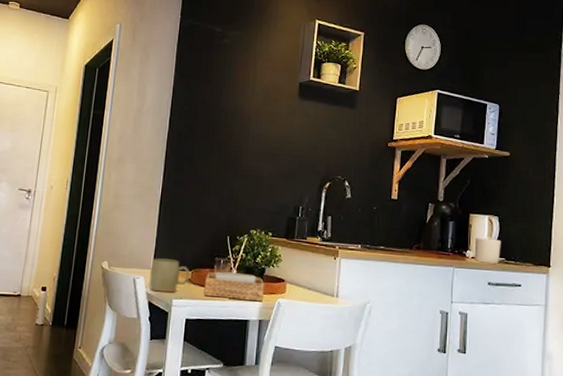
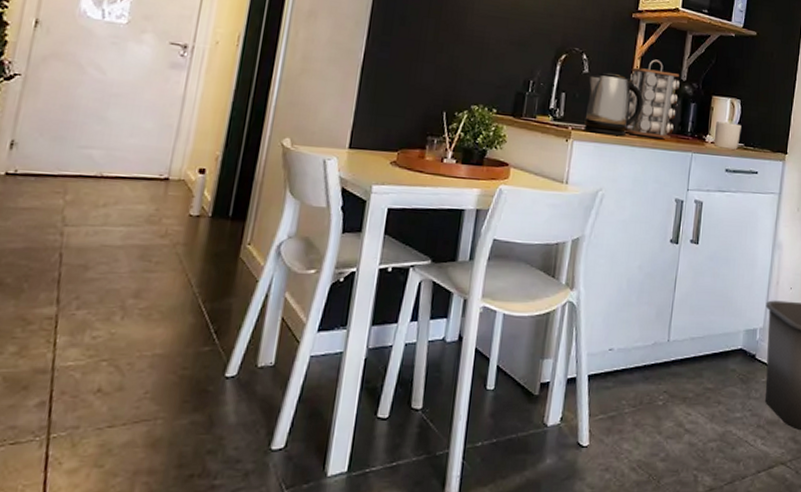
mug: present [149,258,190,293] -> none [343,135,396,177]
napkin holder: present [203,271,265,302] -> none [411,153,485,189]
kettle: none [350,196,404,255] -> present [584,72,644,138]
spice rack: none [387,183,437,256] -> present [624,59,680,140]

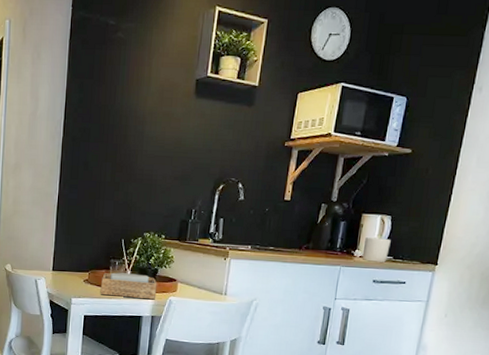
napkin holder: none [411,153,485,189] -> present [100,272,157,300]
kettle: present [584,72,644,138] -> none [240,198,295,255]
spice rack: present [624,59,680,140] -> none [277,183,330,256]

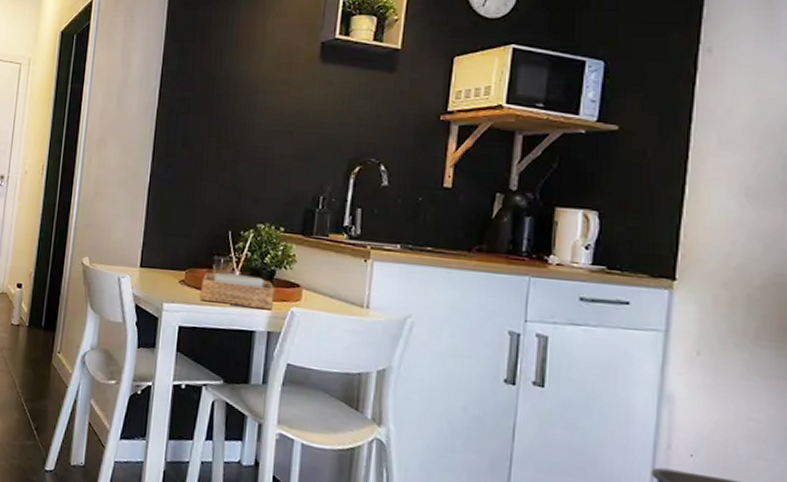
mug: present [362,237,391,263] -> none [560,239,601,275]

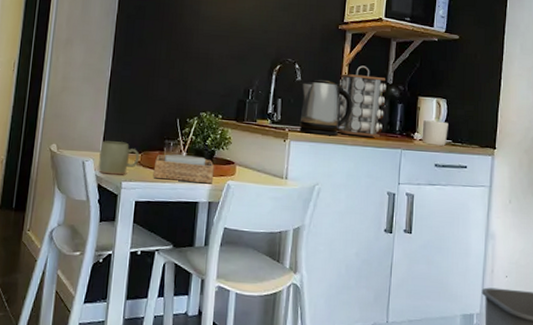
mug: none [136,255,184,295] -> present [98,141,140,175]
kettle: none [385,184,460,258] -> present [299,79,353,138]
spice rack: none [436,167,508,261] -> present [336,65,386,138]
mug: none [560,239,601,275] -> present [422,120,448,147]

